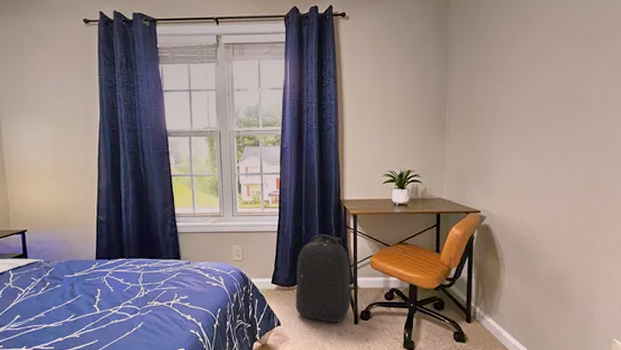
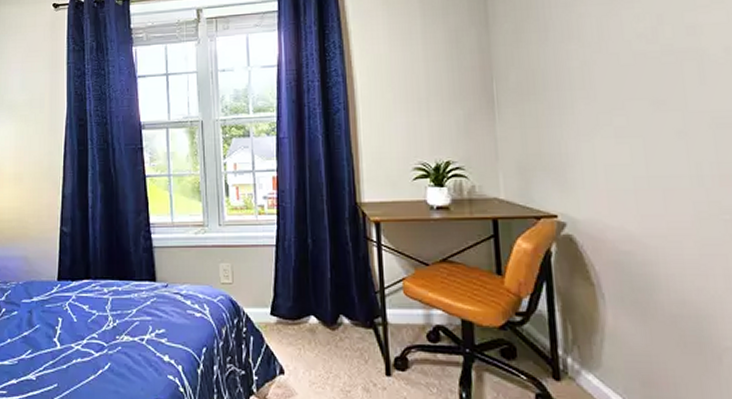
backpack: present [295,234,352,323] -> none [302,249,381,373]

